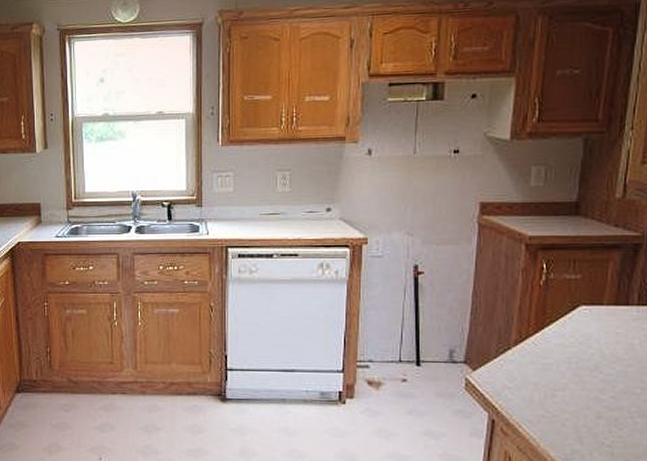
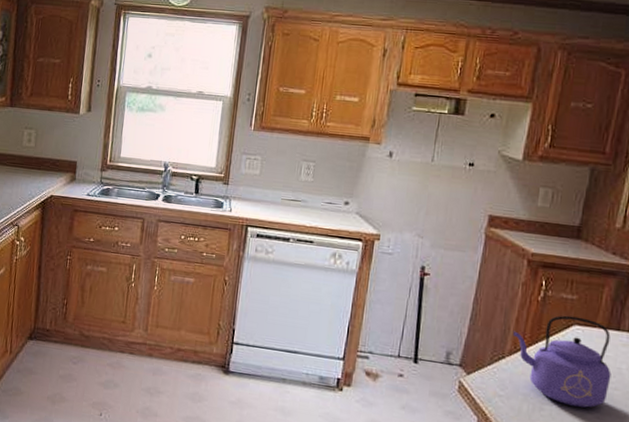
kettle: none [516,297,624,390] -> present [512,315,612,408]

